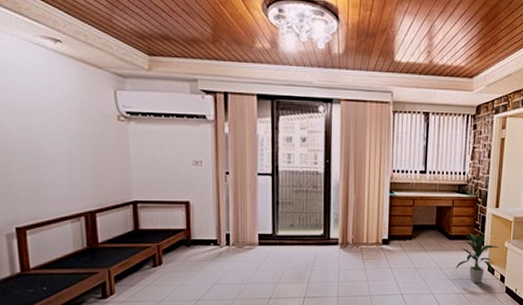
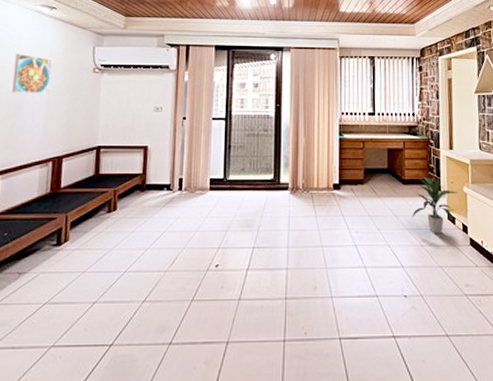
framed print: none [20,95,69,144] -> present [12,53,53,94]

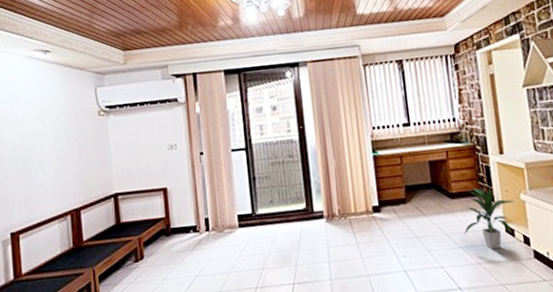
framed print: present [12,53,53,94] -> none [16,105,56,148]

